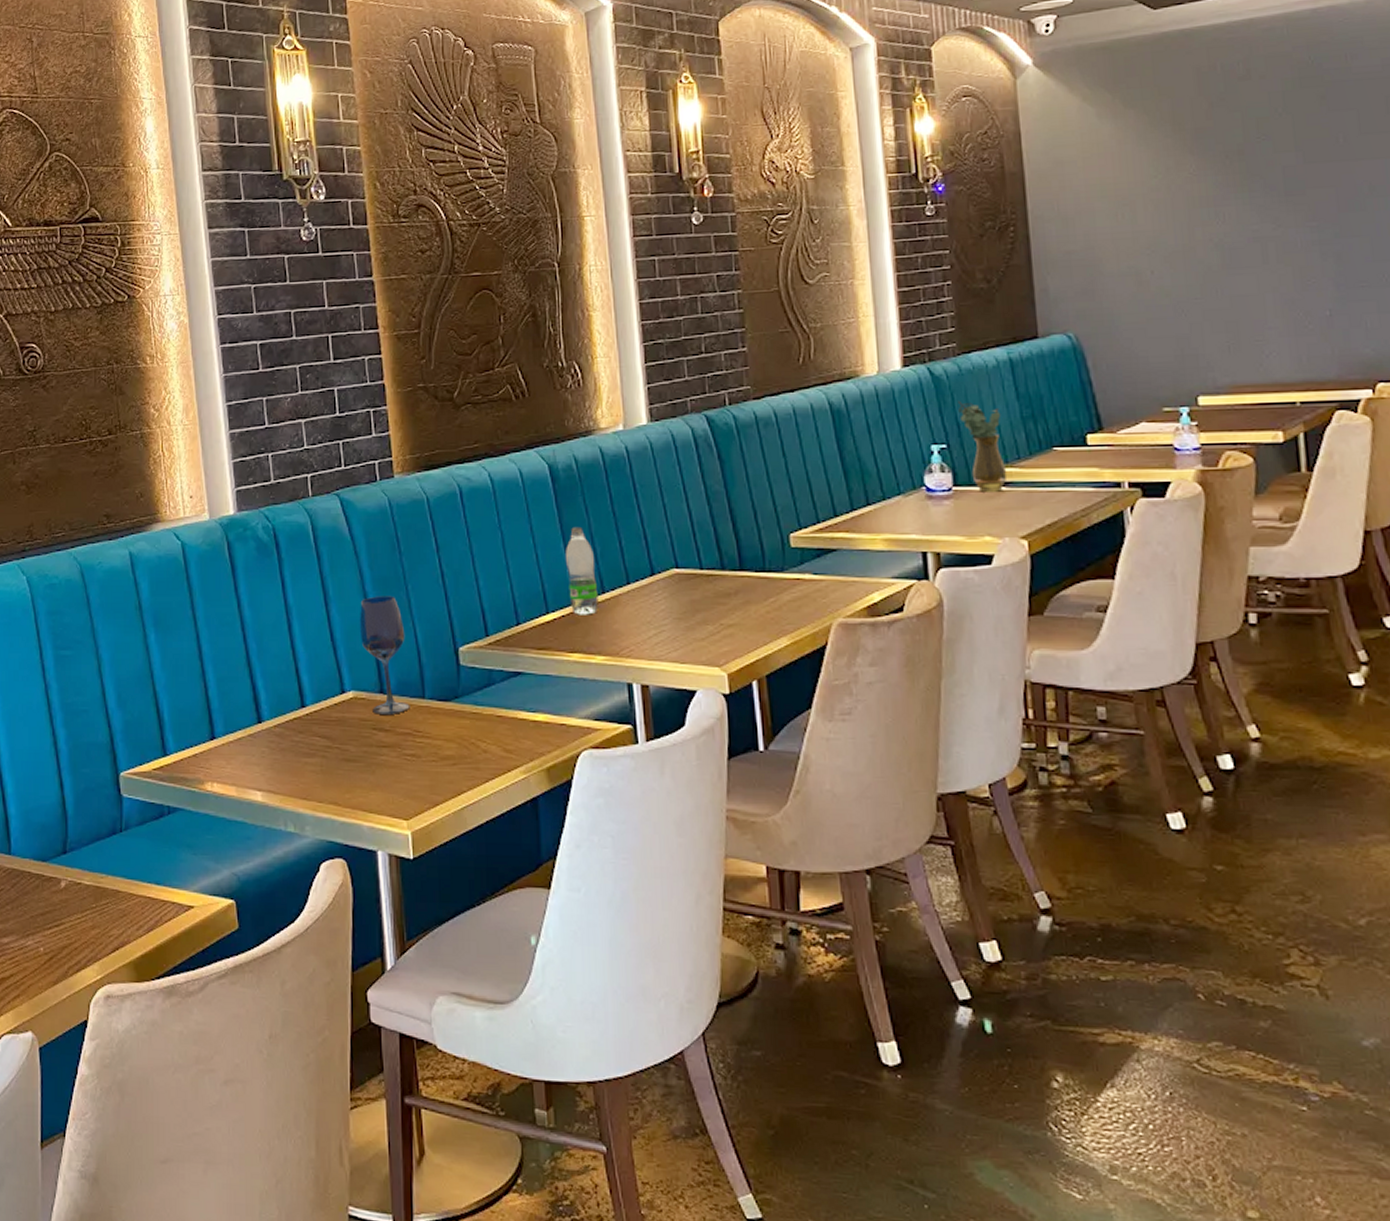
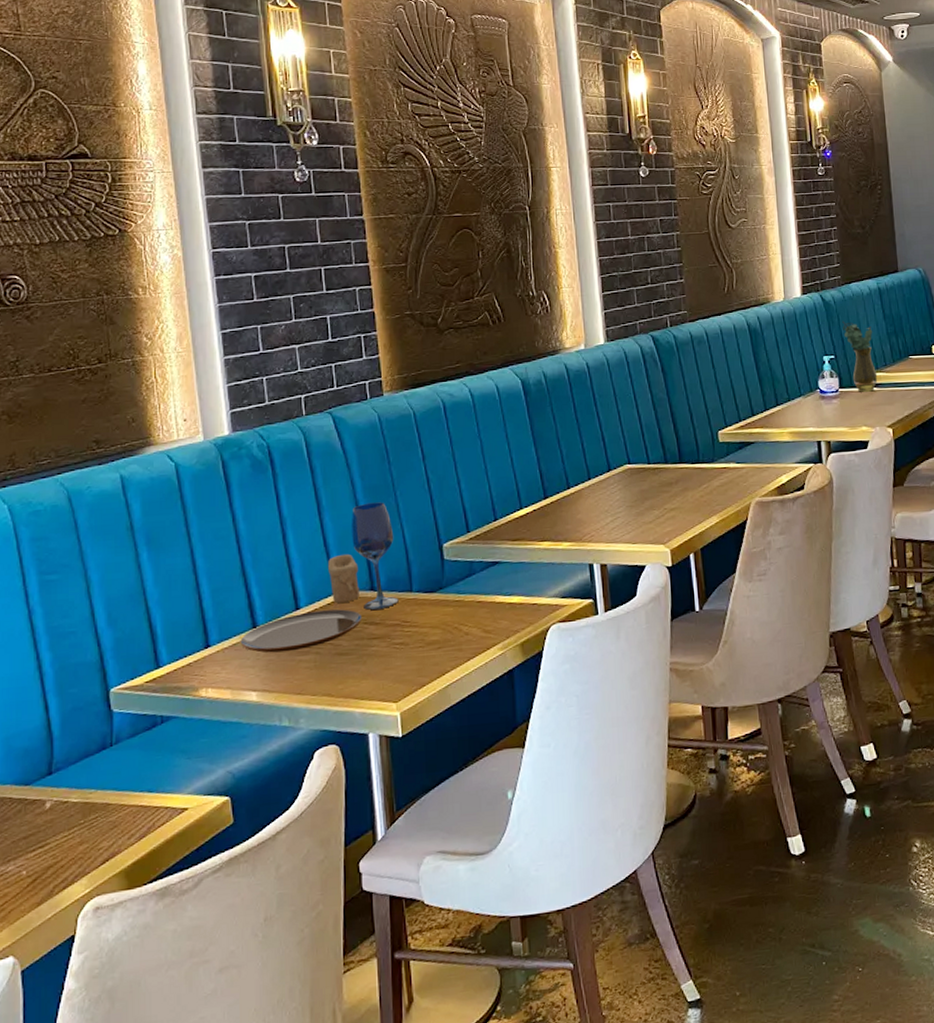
plate: none [246,711,371,752] -> present [241,609,363,653]
candle: none [335,650,368,704] -> present [328,553,359,603]
bottle: present [566,526,599,615] -> none [537,432,565,509]

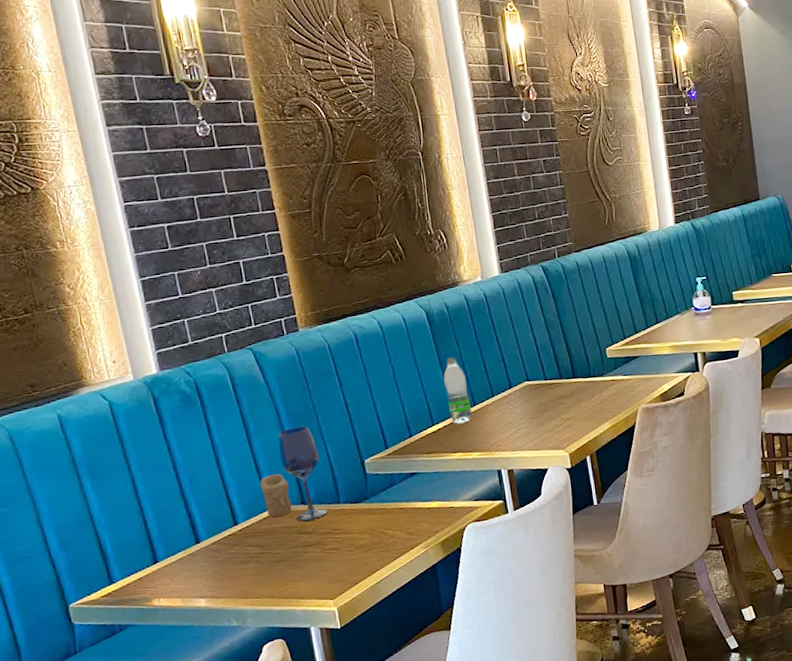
plate: present [241,609,363,653] -> none [186,522,296,564]
bottle: none [537,432,565,509] -> present [444,357,472,424]
vase: present [842,321,878,392] -> none [712,245,745,308]

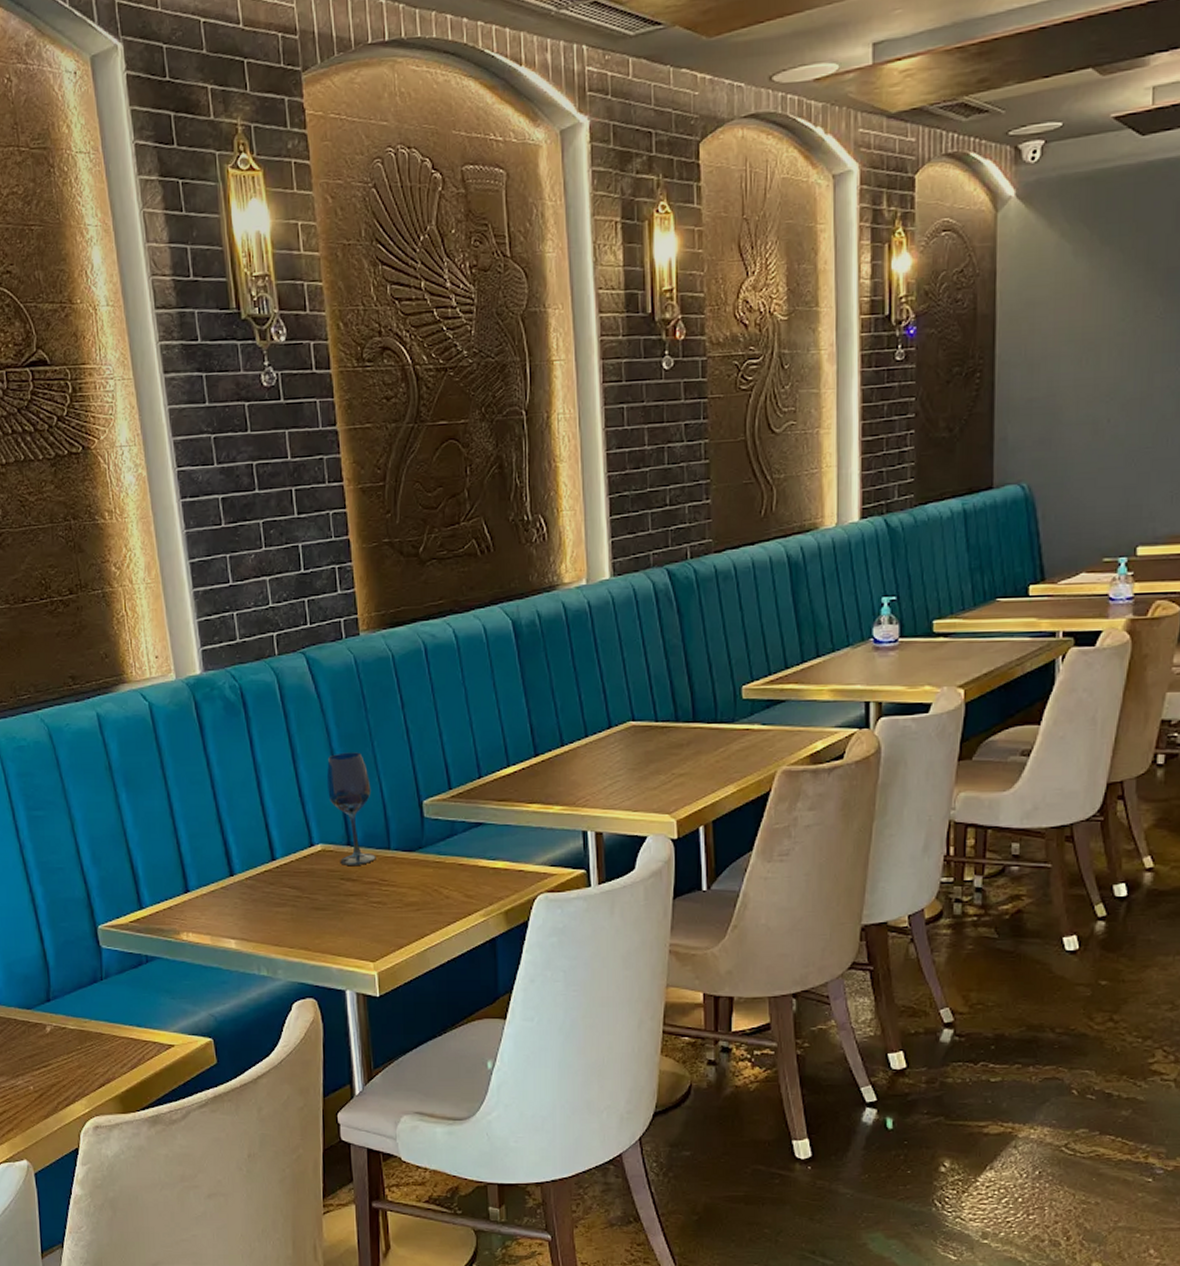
candle: present [260,473,292,517] -> none [304,805,336,856]
bottle: present [444,357,472,424] -> none [527,681,557,768]

